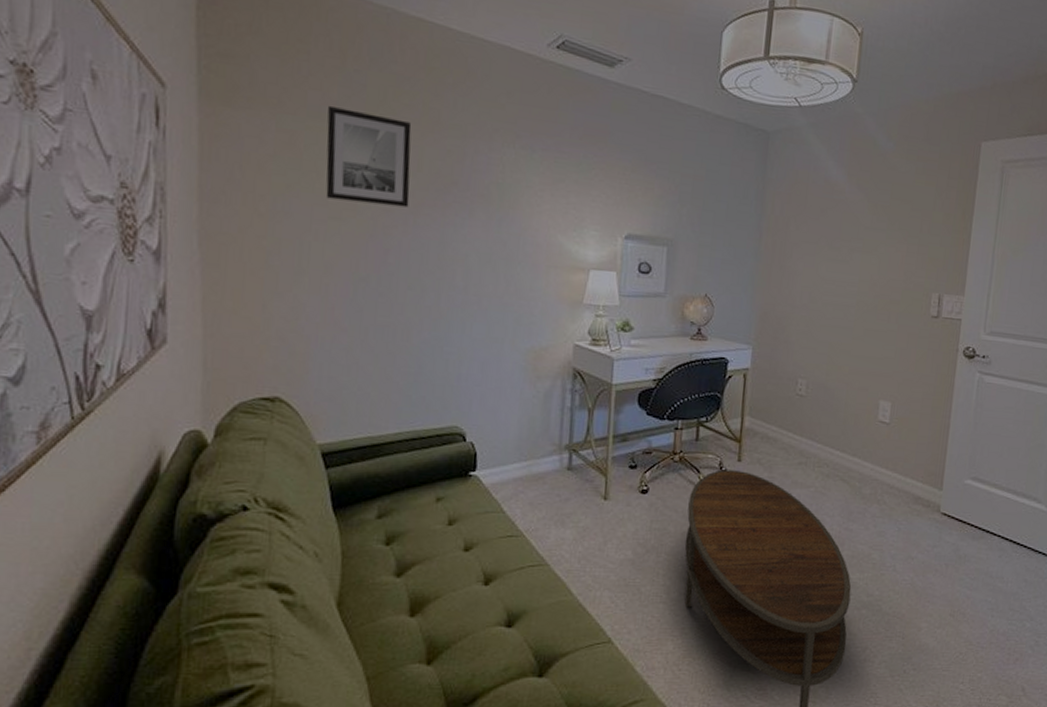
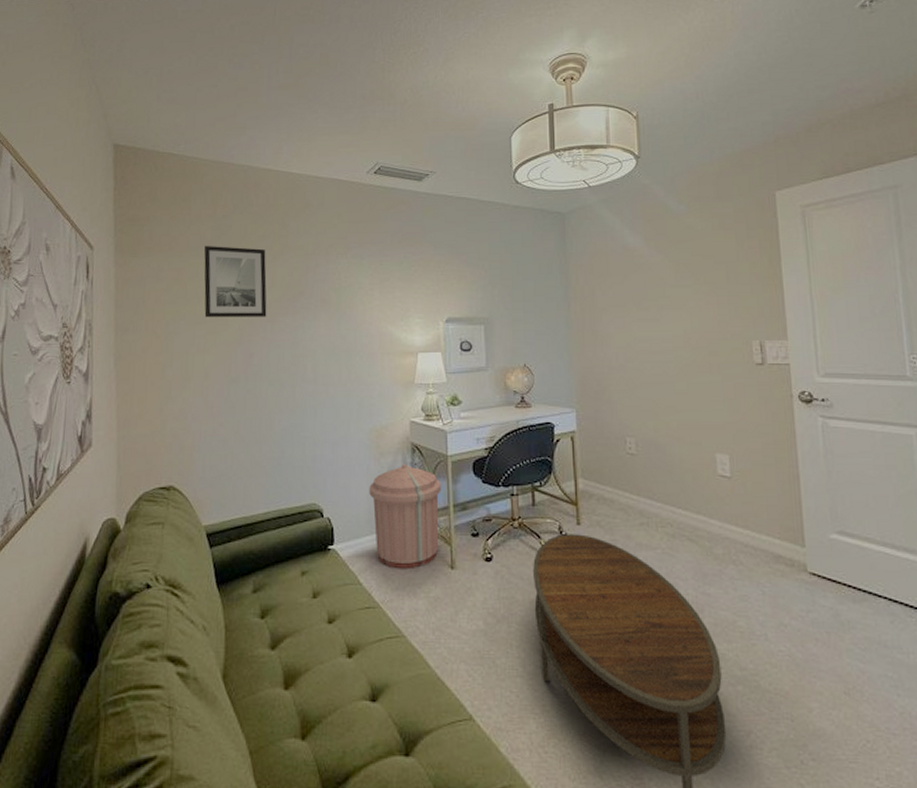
trash can: none [521,389,603,499] -> present [369,464,442,570]

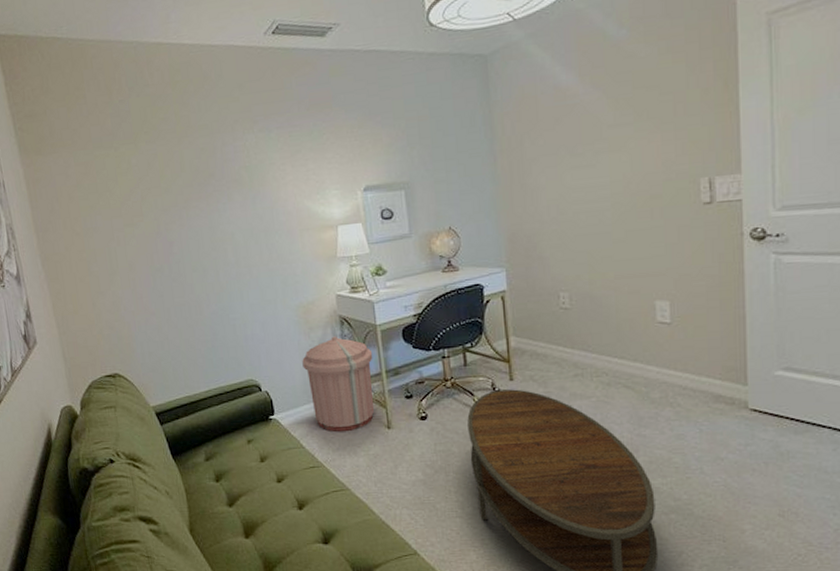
wall art: present [204,245,267,318] -> none [107,132,181,210]

